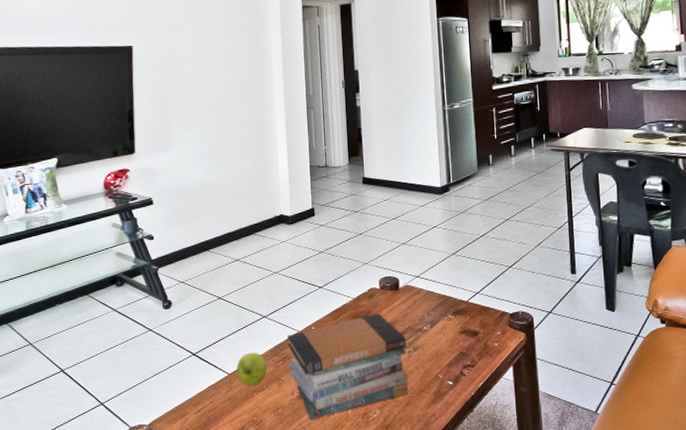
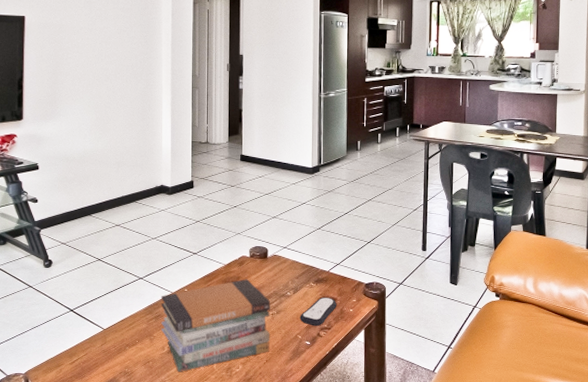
apple: present [237,352,268,386] -> none [112,310,141,341]
remote control: none [439,330,479,364] -> present [300,297,336,326]

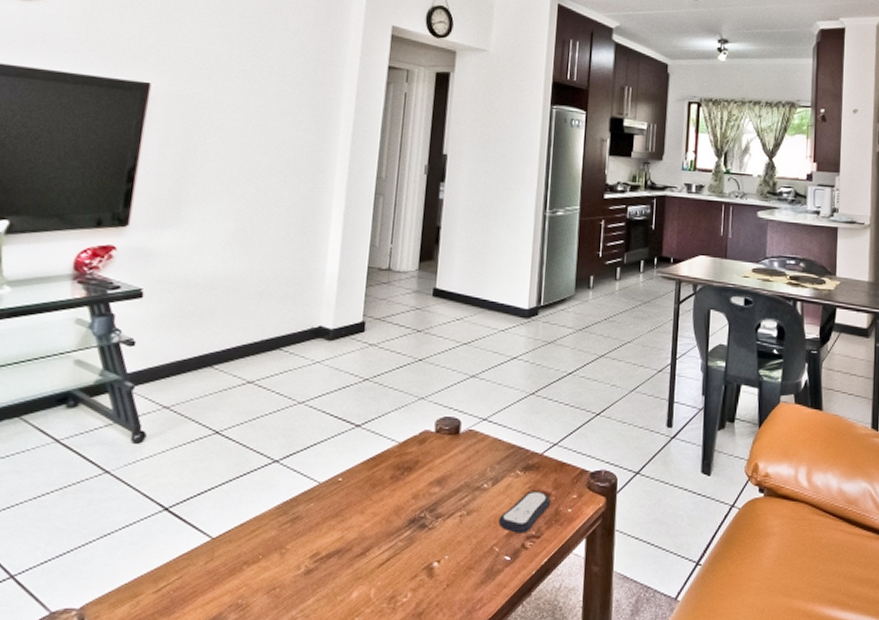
book stack: present [160,279,271,373] -> none [298,464,460,605]

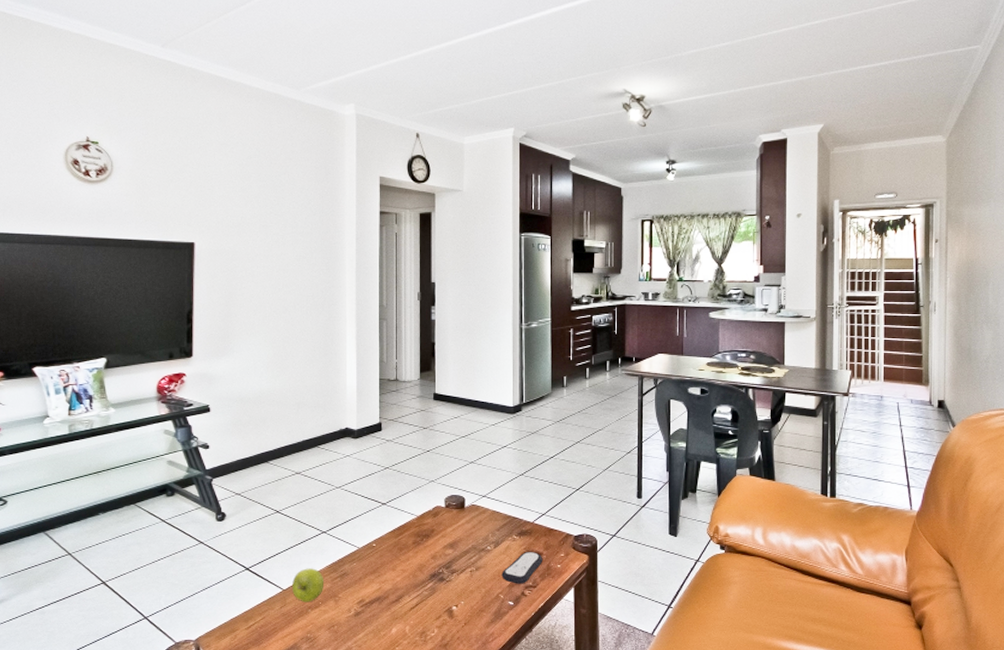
apple: none [224,509,270,556] -> present [292,568,325,602]

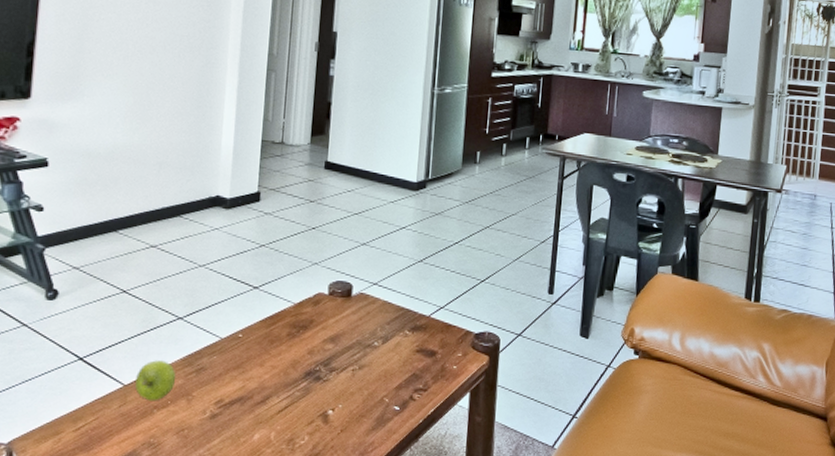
remote control: present [501,551,542,584] -> none [388,349,437,387]

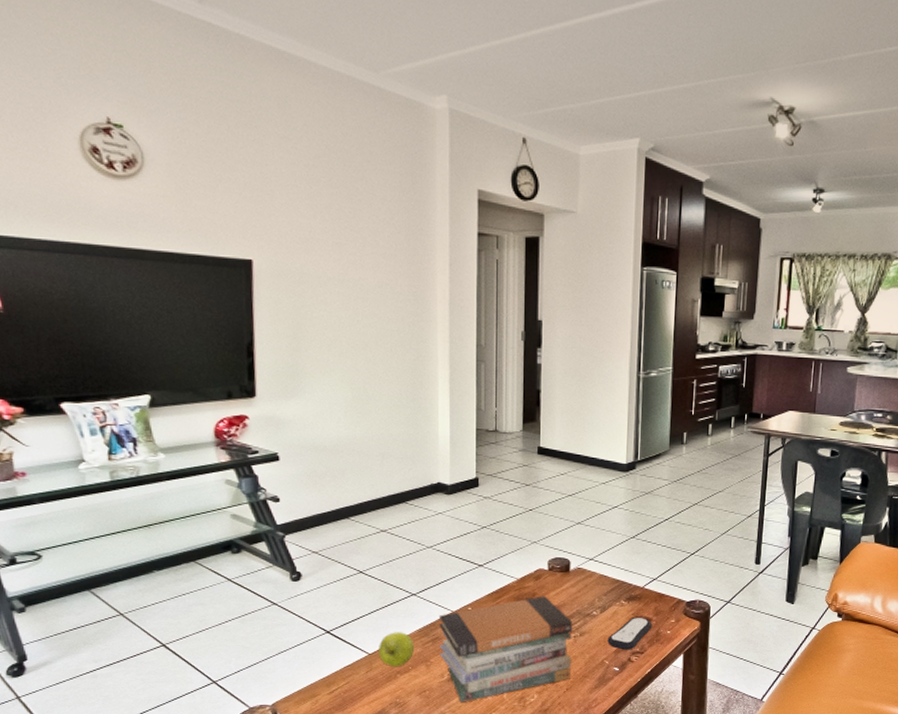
book stack: none [203,323,352,445] -> present [438,596,573,703]
remote control: none [388,349,437,387] -> present [607,617,652,650]

